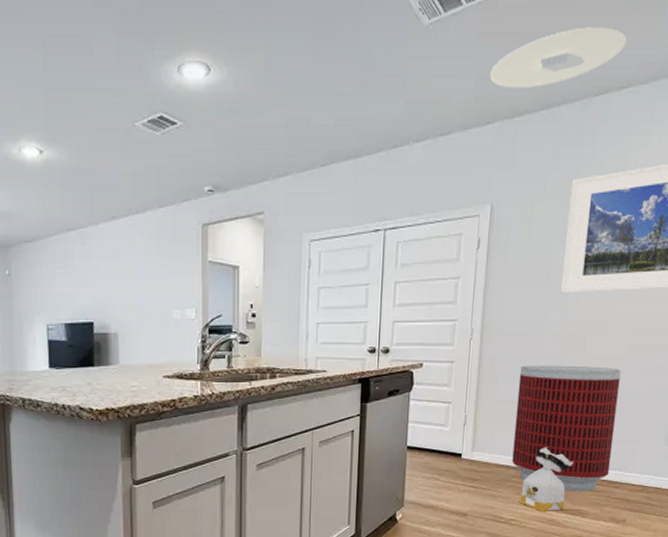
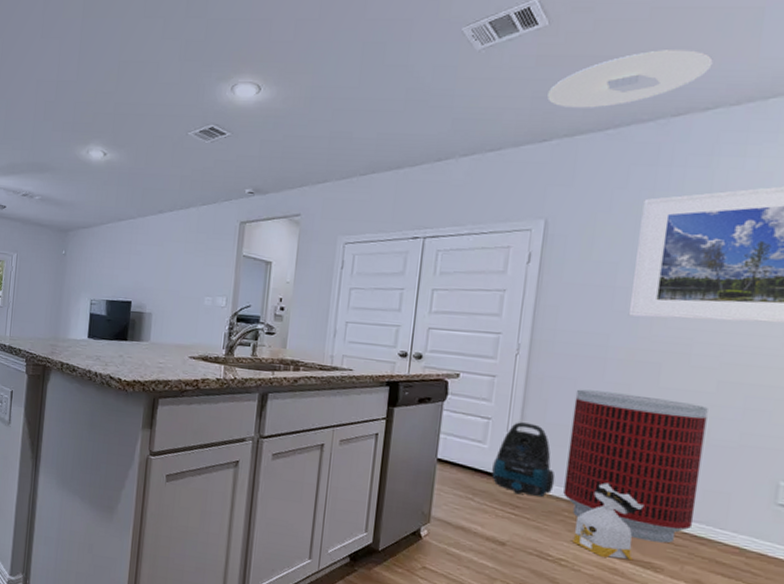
vacuum cleaner: none [454,402,505,469] -> present [492,422,555,497]

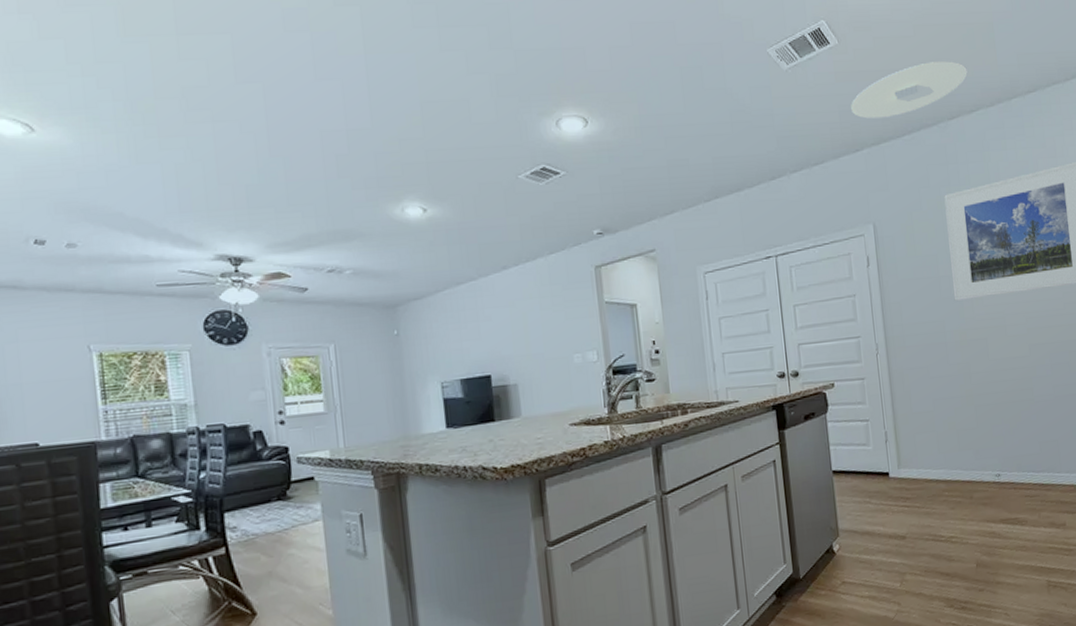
vacuum cleaner: present [492,422,555,497] -> none [879,416,932,487]
trash can: present [563,389,708,544] -> none [930,368,1039,500]
bag: present [571,482,644,561] -> none [955,456,1003,525]

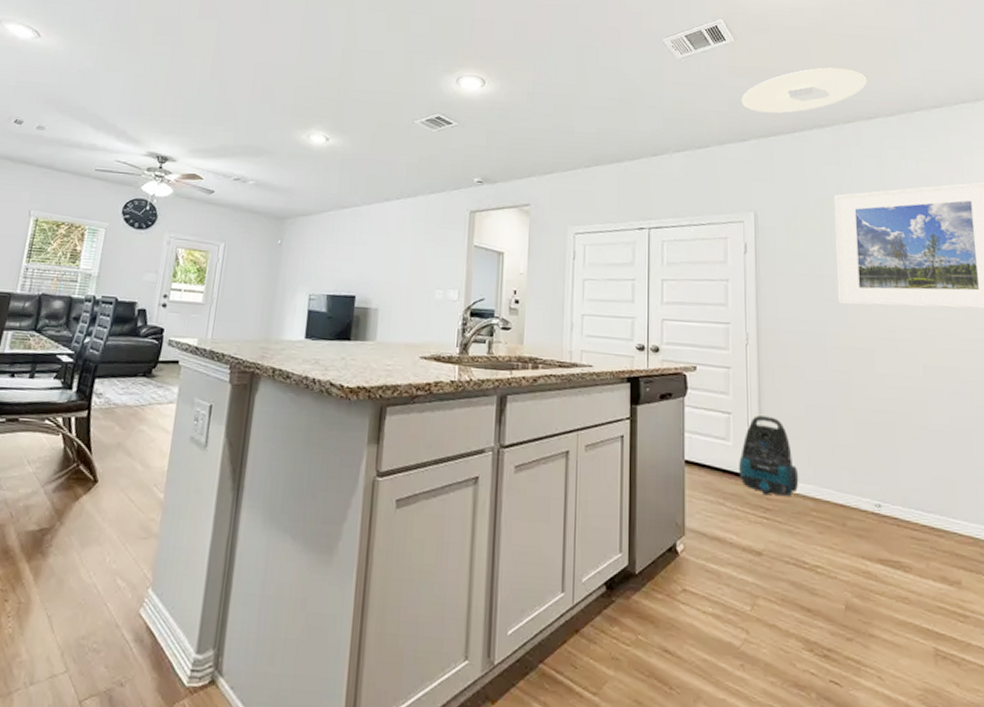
vacuum cleaner: none [879,416,932,487] -> present [739,415,799,496]

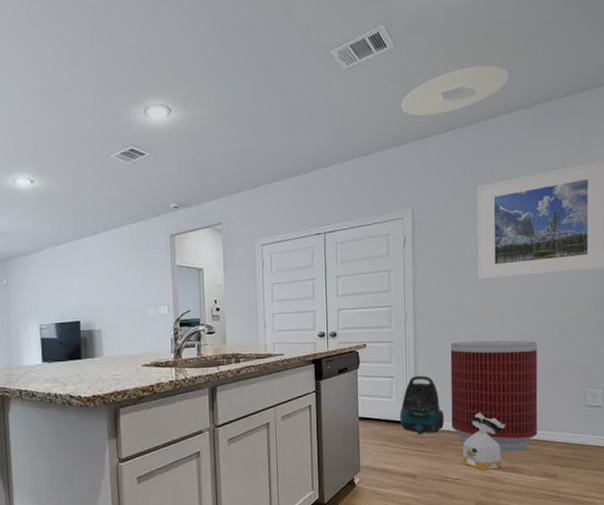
trash can: none [804,378,929,539] -> present [450,340,538,452]
bag: none [823,476,883,561] -> present [461,412,506,470]

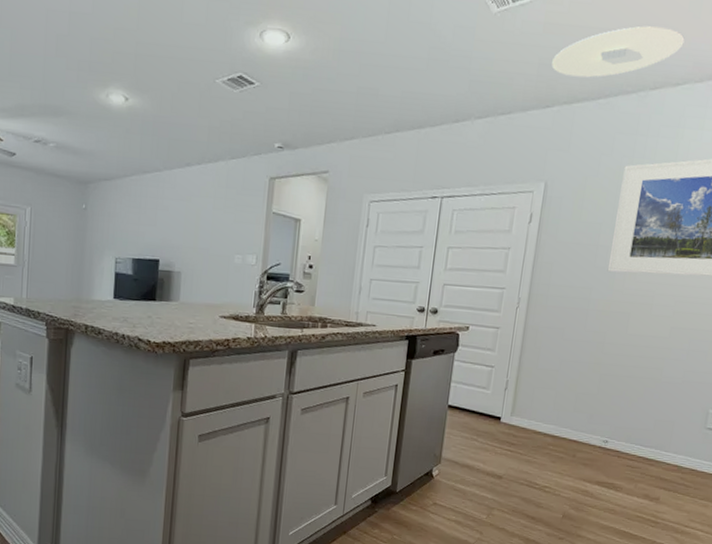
vacuum cleaner: present [400,375,445,435] -> none [493,369,544,434]
trash can: present [450,340,538,452] -> none [550,337,662,467]
bag: present [461,412,506,470] -> none [554,418,611,483]

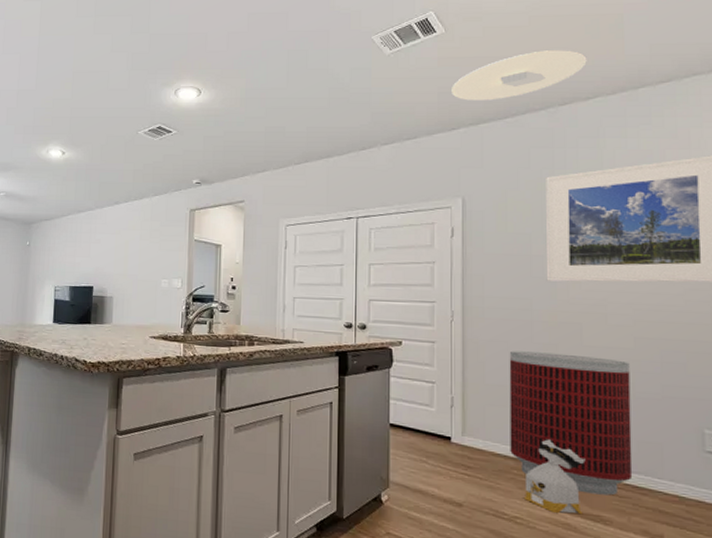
trash can: none [550,337,662,467] -> present [509,351,633,496]
bag: none [554,418,611,483] -> present [523,439,586,515]

